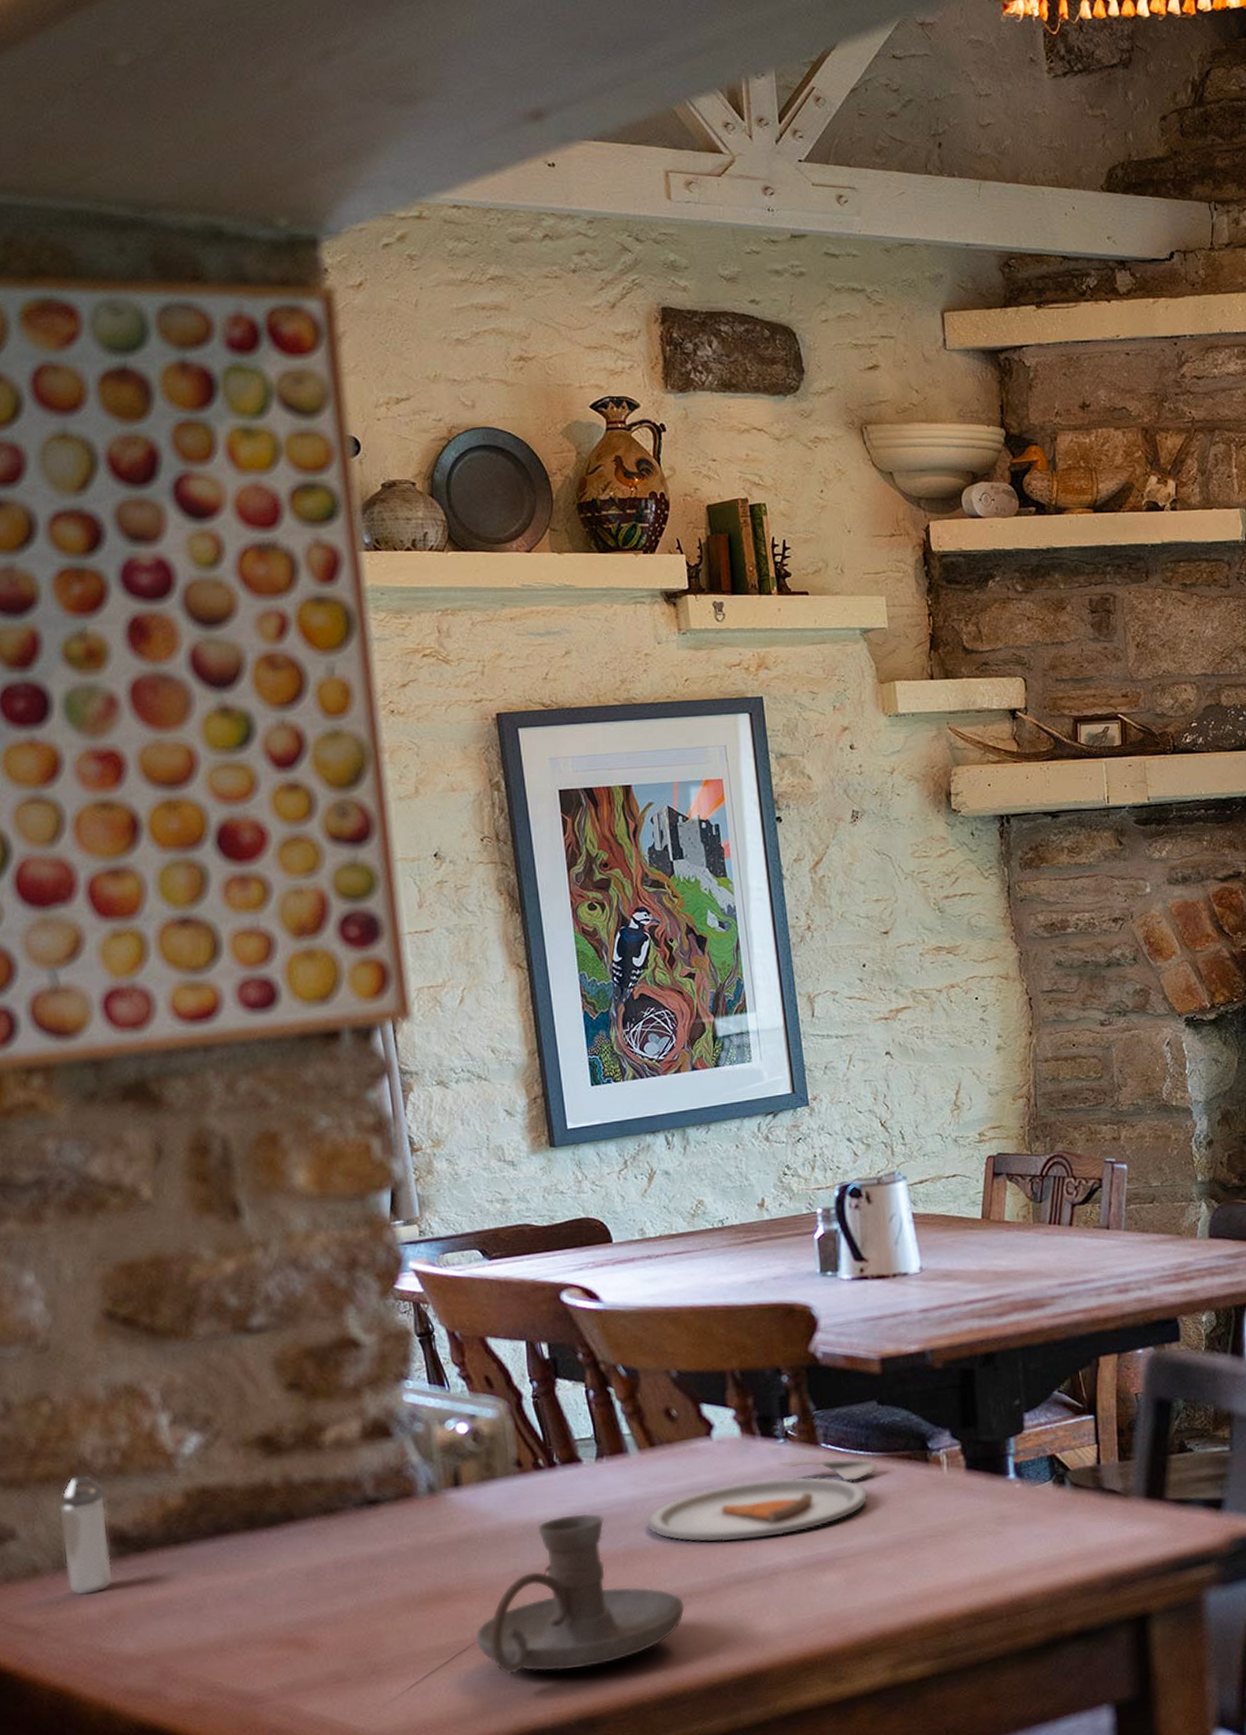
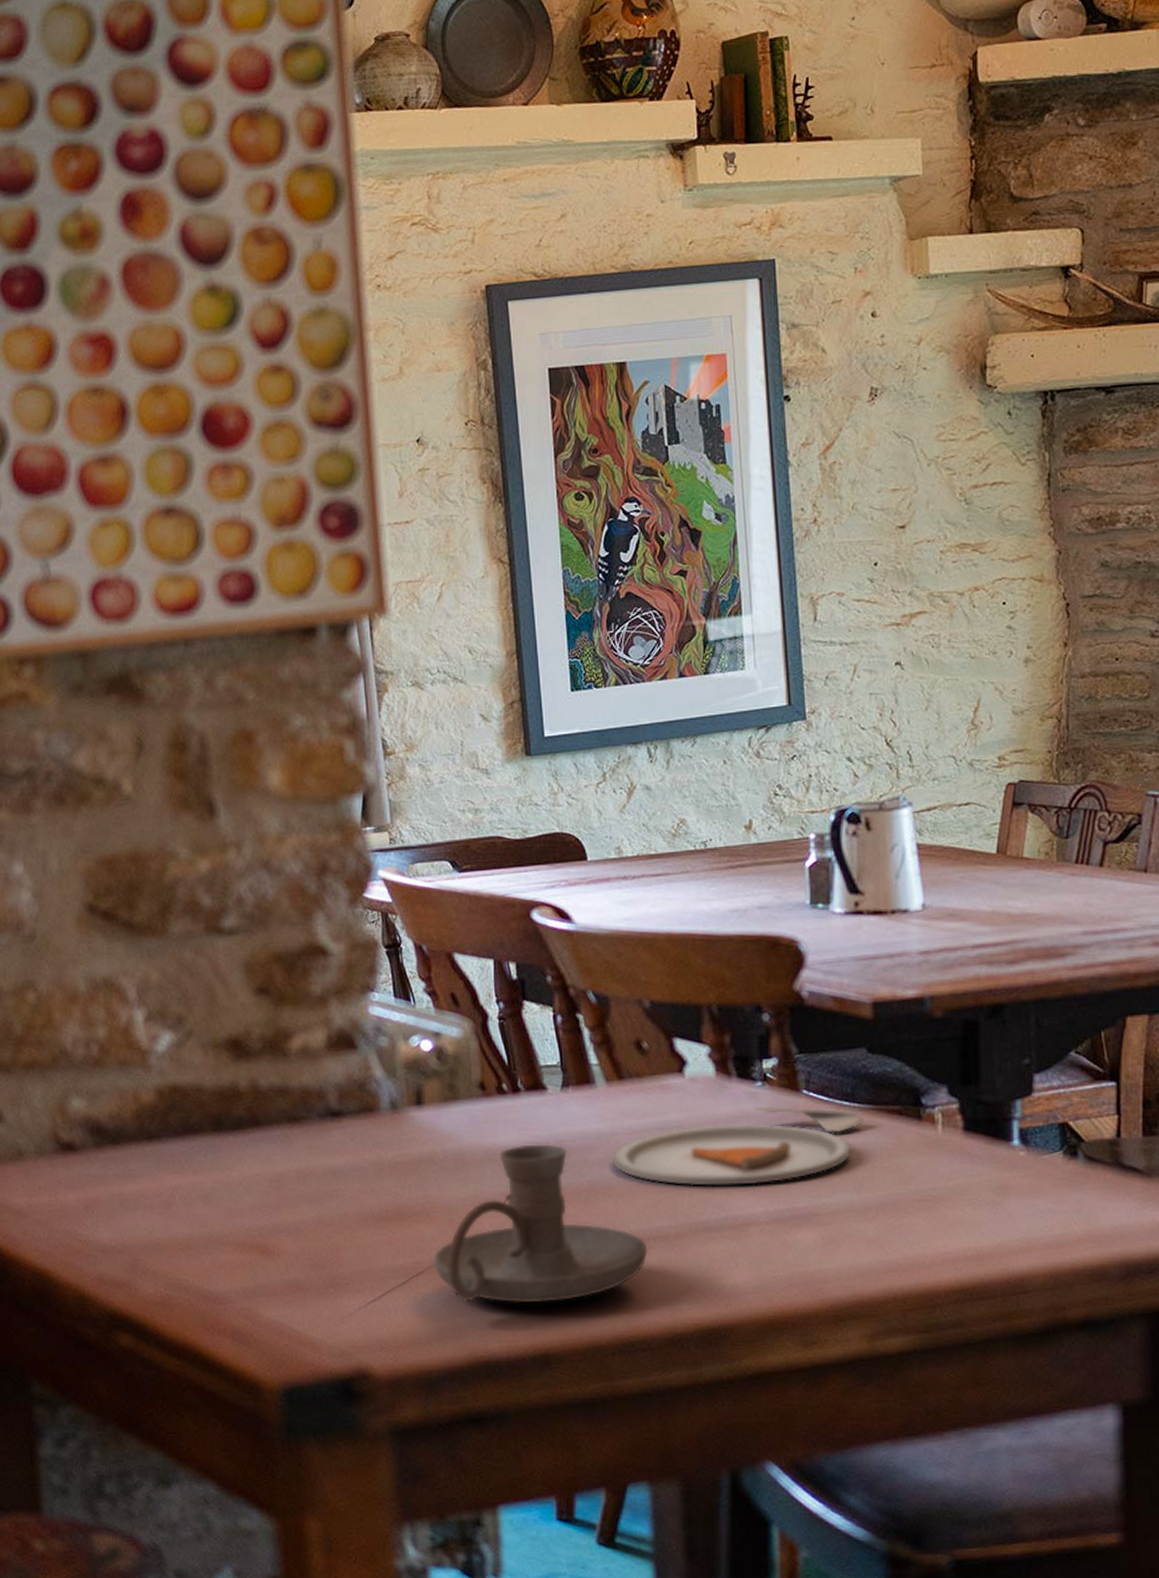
shaker: present [58,1474,113,1596] -> none [41,1064,89,1182]

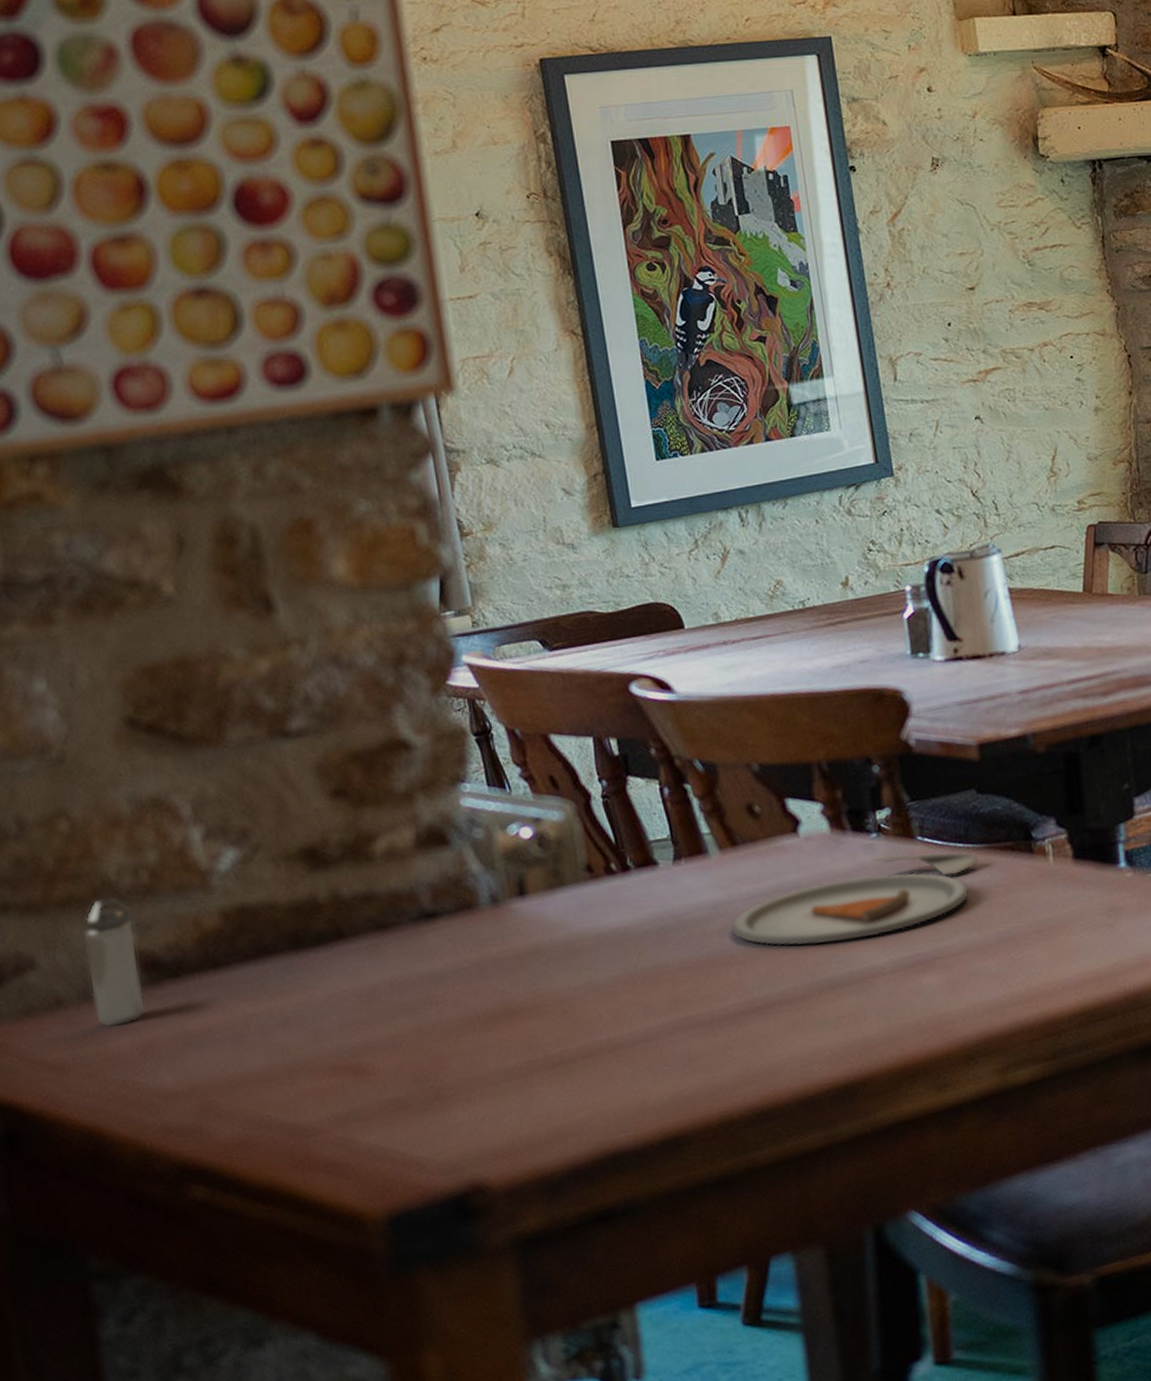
shaker: none [41,1064,89,1182] -> present [81,896,145,1028]
candle holder: present [432,1144,648,1303] -> none [546,919,775,1095]

